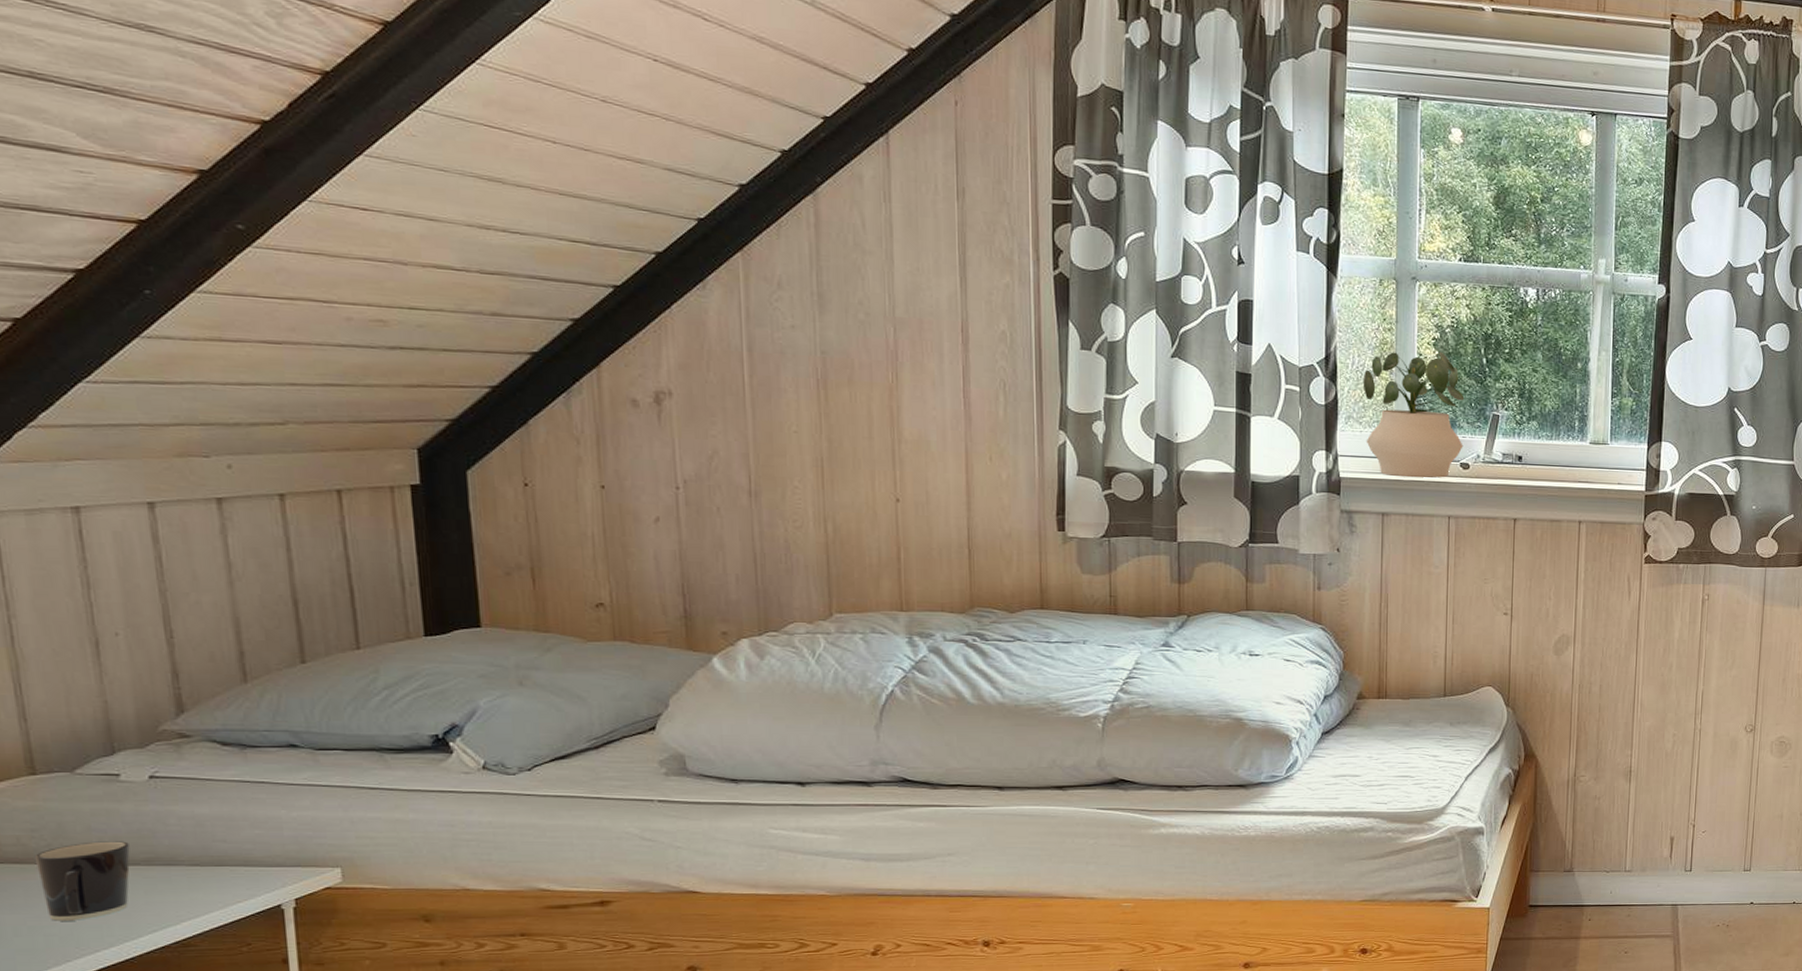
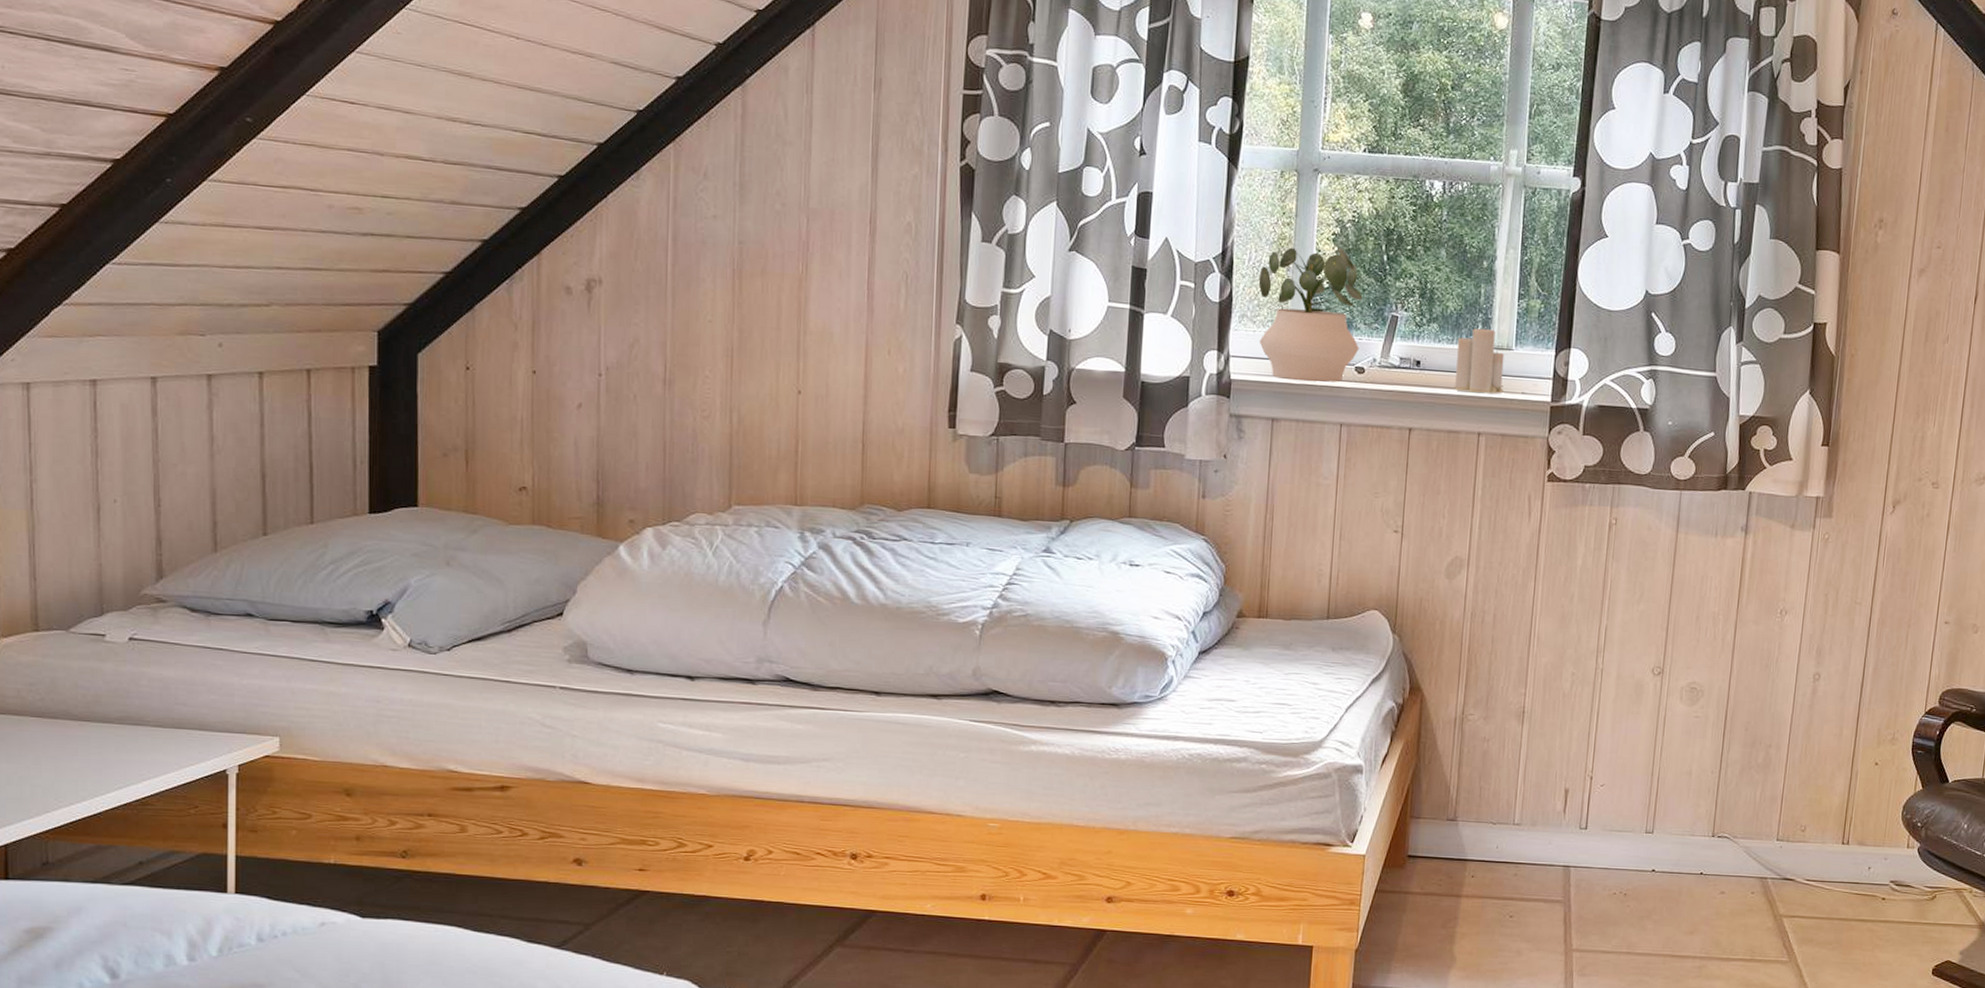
mug: present [34,841,130,921] -> none [30,698,107,773]
candle: none [1554,419,1601,486] -> present [1454,321,1504,394]

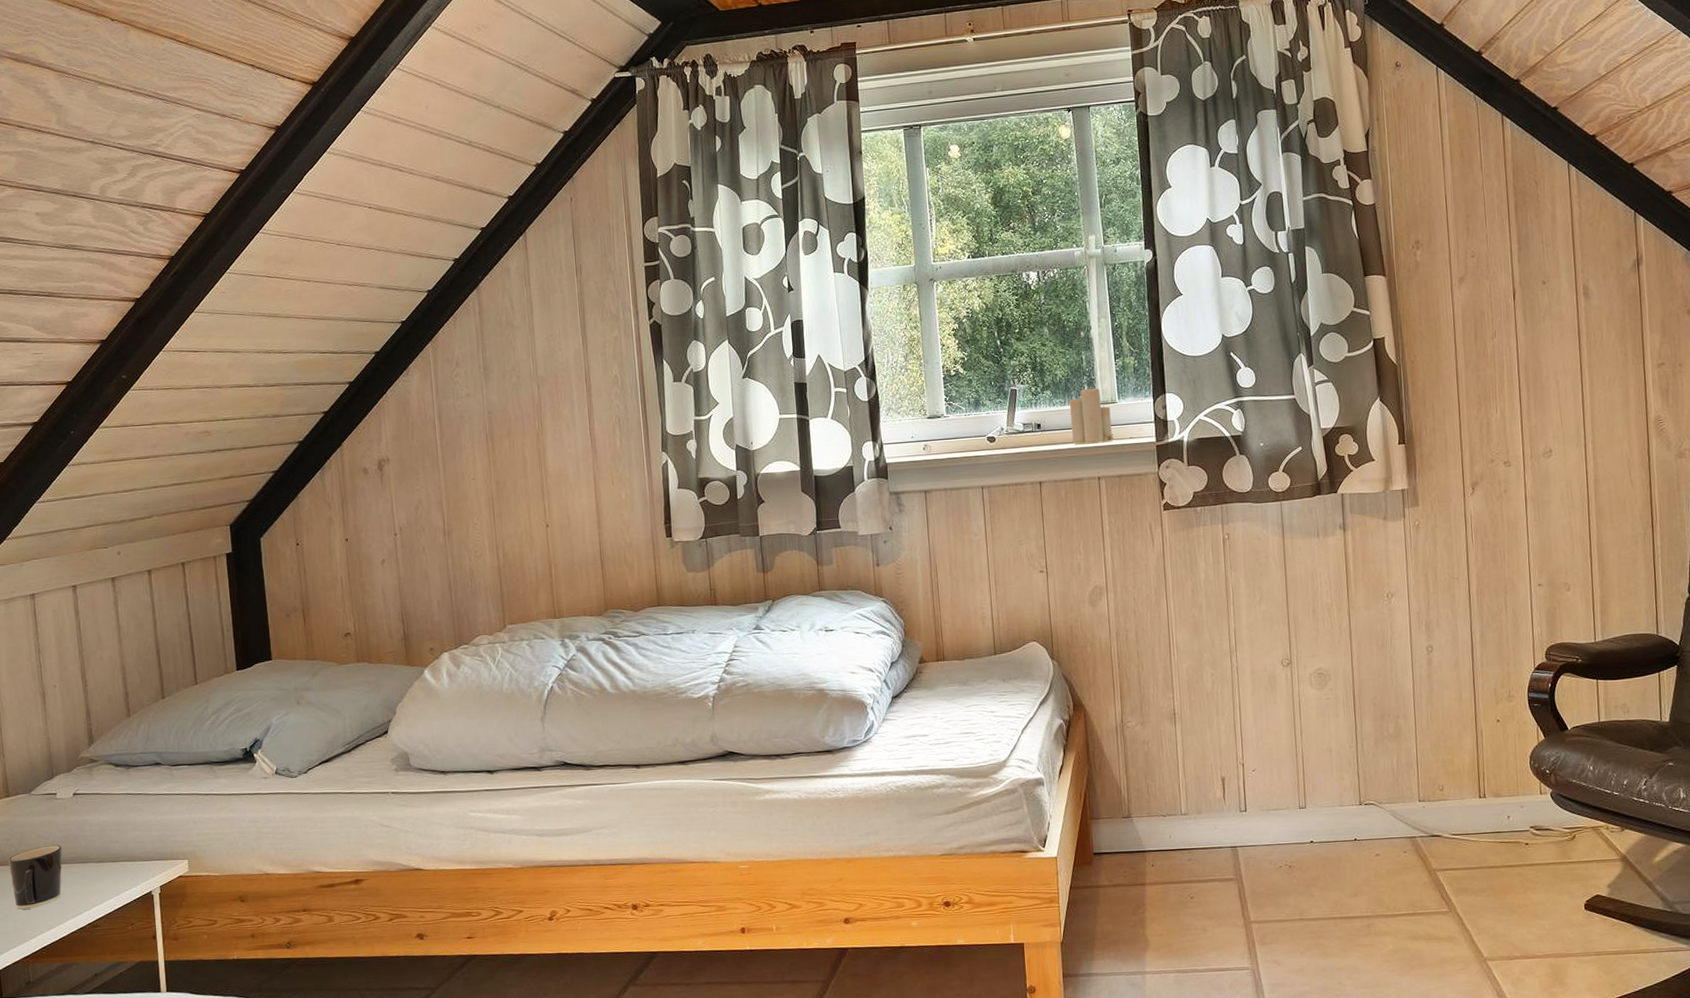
mug: none [30,698,107,773] -> present [8,845,62,910]
potted plant: present [1258,247,1363,383] -> none [897,340,988,457]

